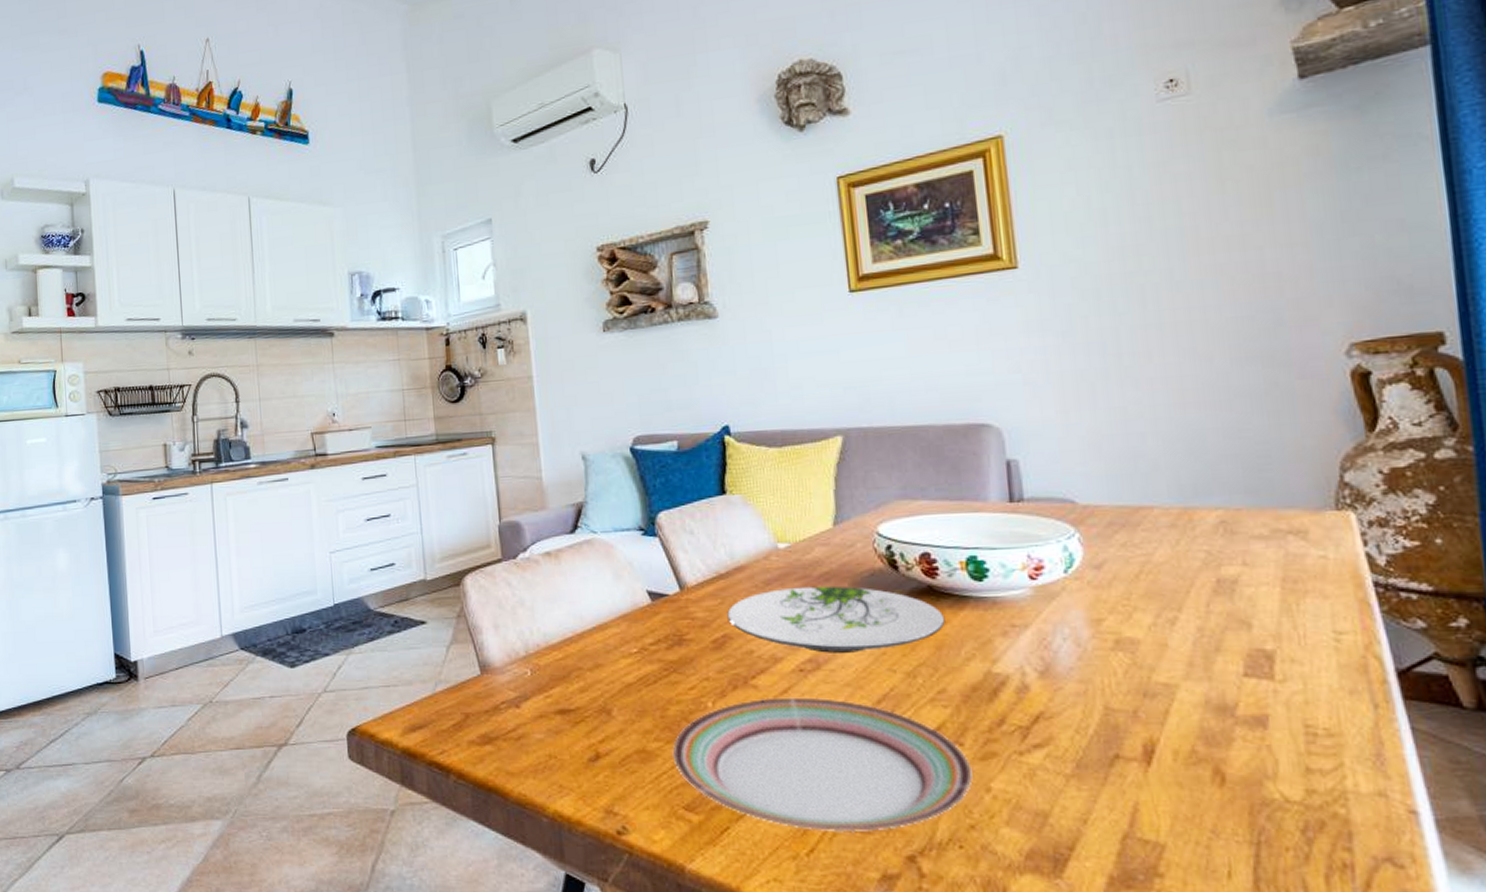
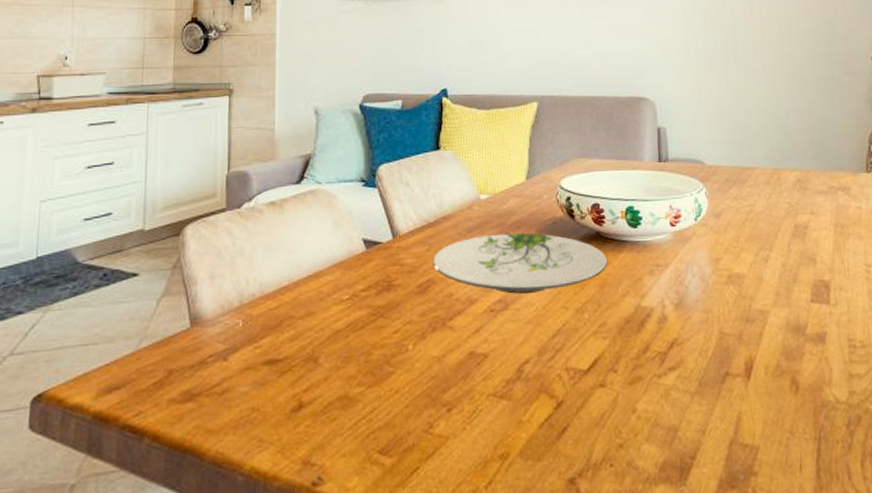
plate: present [672,697,973,833] -> none [372,335,623,463]

